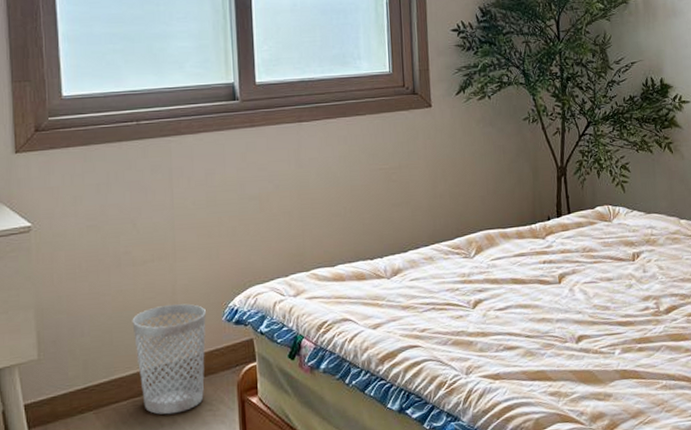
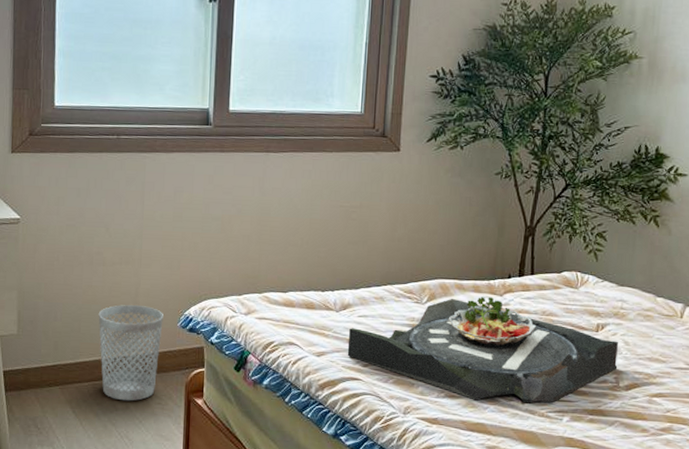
serving tray: none [402,241,656,348] -> present [347,297,619,404]

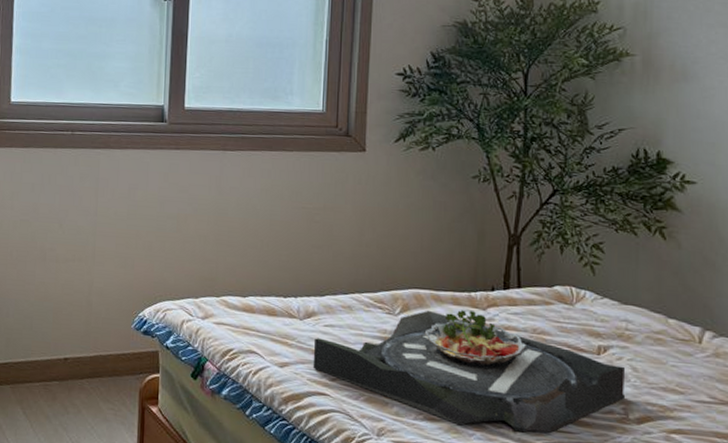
wastebasket: present [98,305,163,401] -> none [50,303,117,405]

